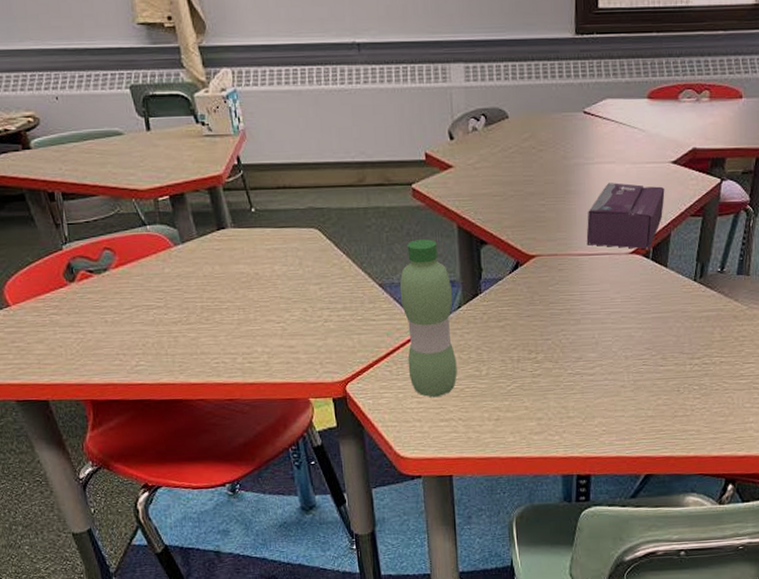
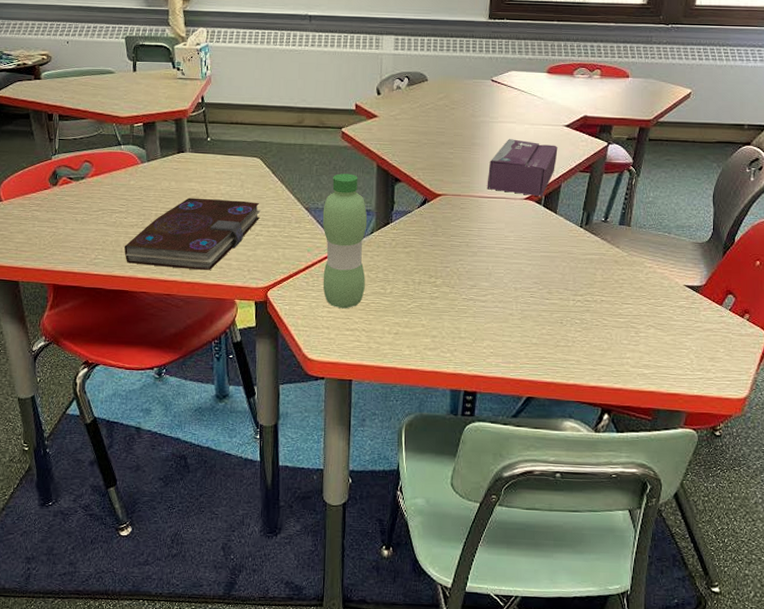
book: none [169,282,327,369] -> present [124,197,261,270]

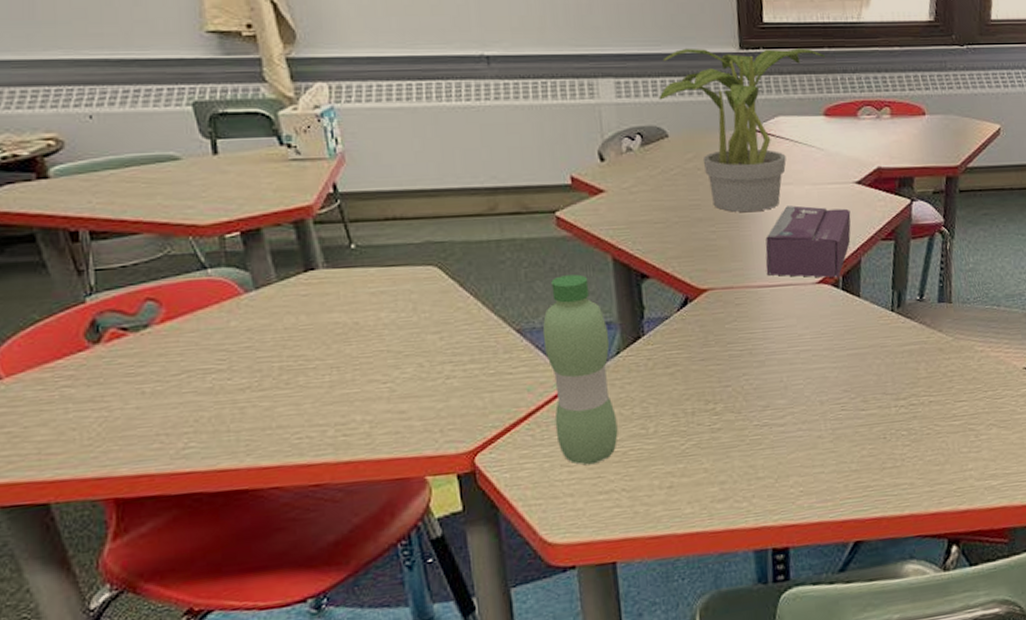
book: present [124,197,261,270] -> none [232,330,449,448]
potted plant: none [424,16,554,141] -> present [659,48,826,212]

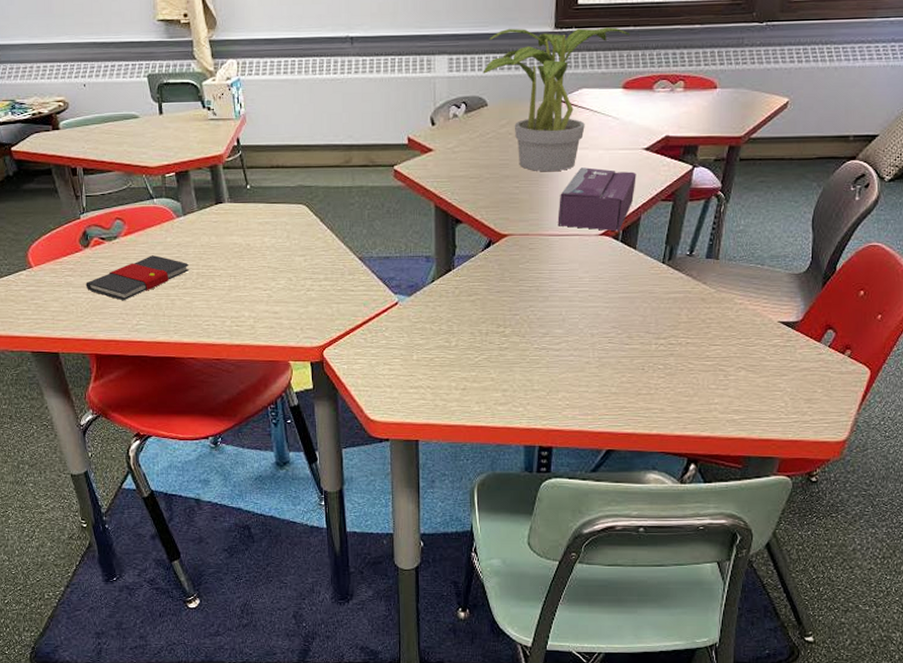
book: none [96,347,268,417] -> present [85,255,190,301]
water bottle: present [542,274,618,465] -> none [378,217,428,365]

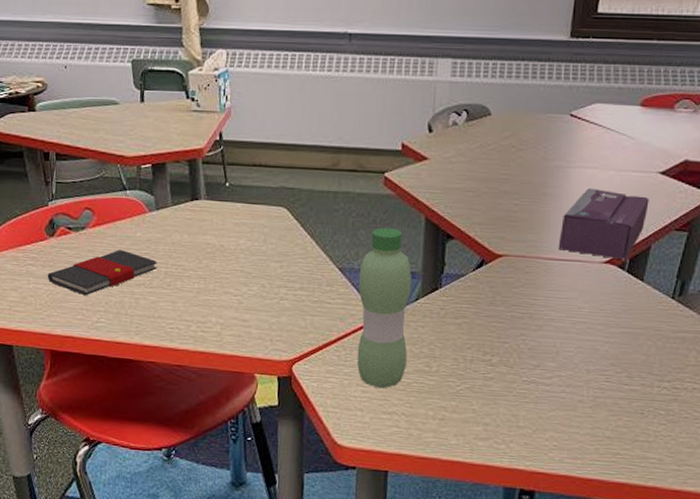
water bottle: none [378,217,428,365] -> present [357,227,412,389]
potted plant: present [483,27,631,171] -> none [488,34,653,190]

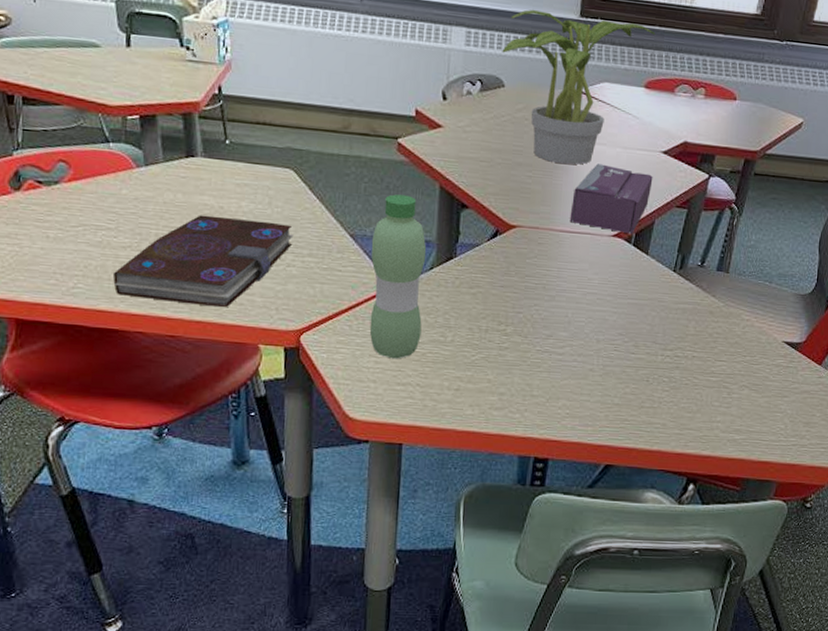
book: present [47,250,158,296] -> none [11,208,147,259]
book: none [129,253,286,339] -> present [112,215,294,307]
potted plant: none [488,34,653,190] -> present [502,9,656,165]

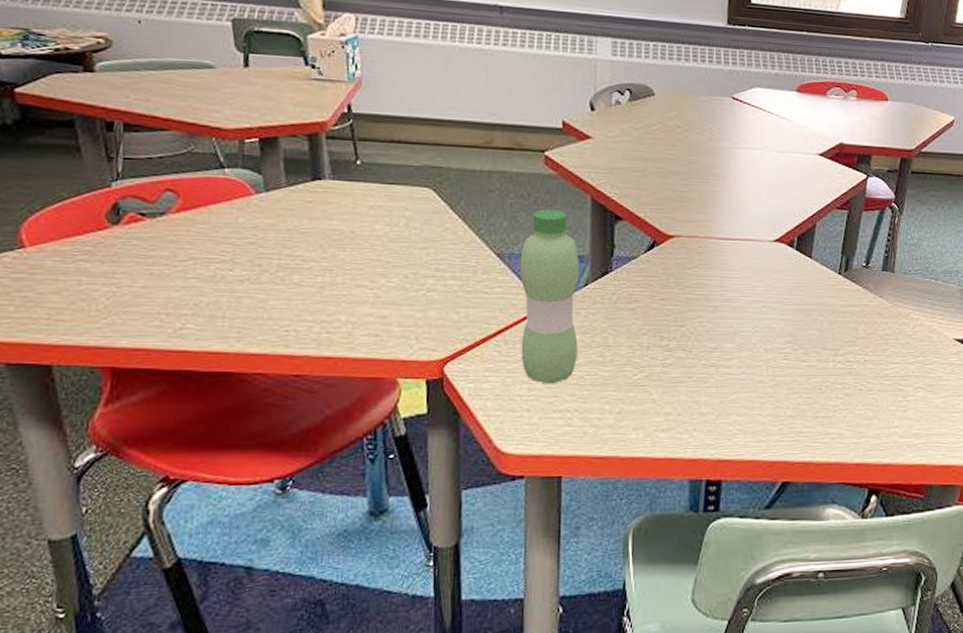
book: present [112,215,294,307] -> none [227,241,434,339]
potted plant: present [502,9,656,165] -> none [650,18,804,170]
tissue box: present [569,164,653,234] -> none [729,169,811,239]

